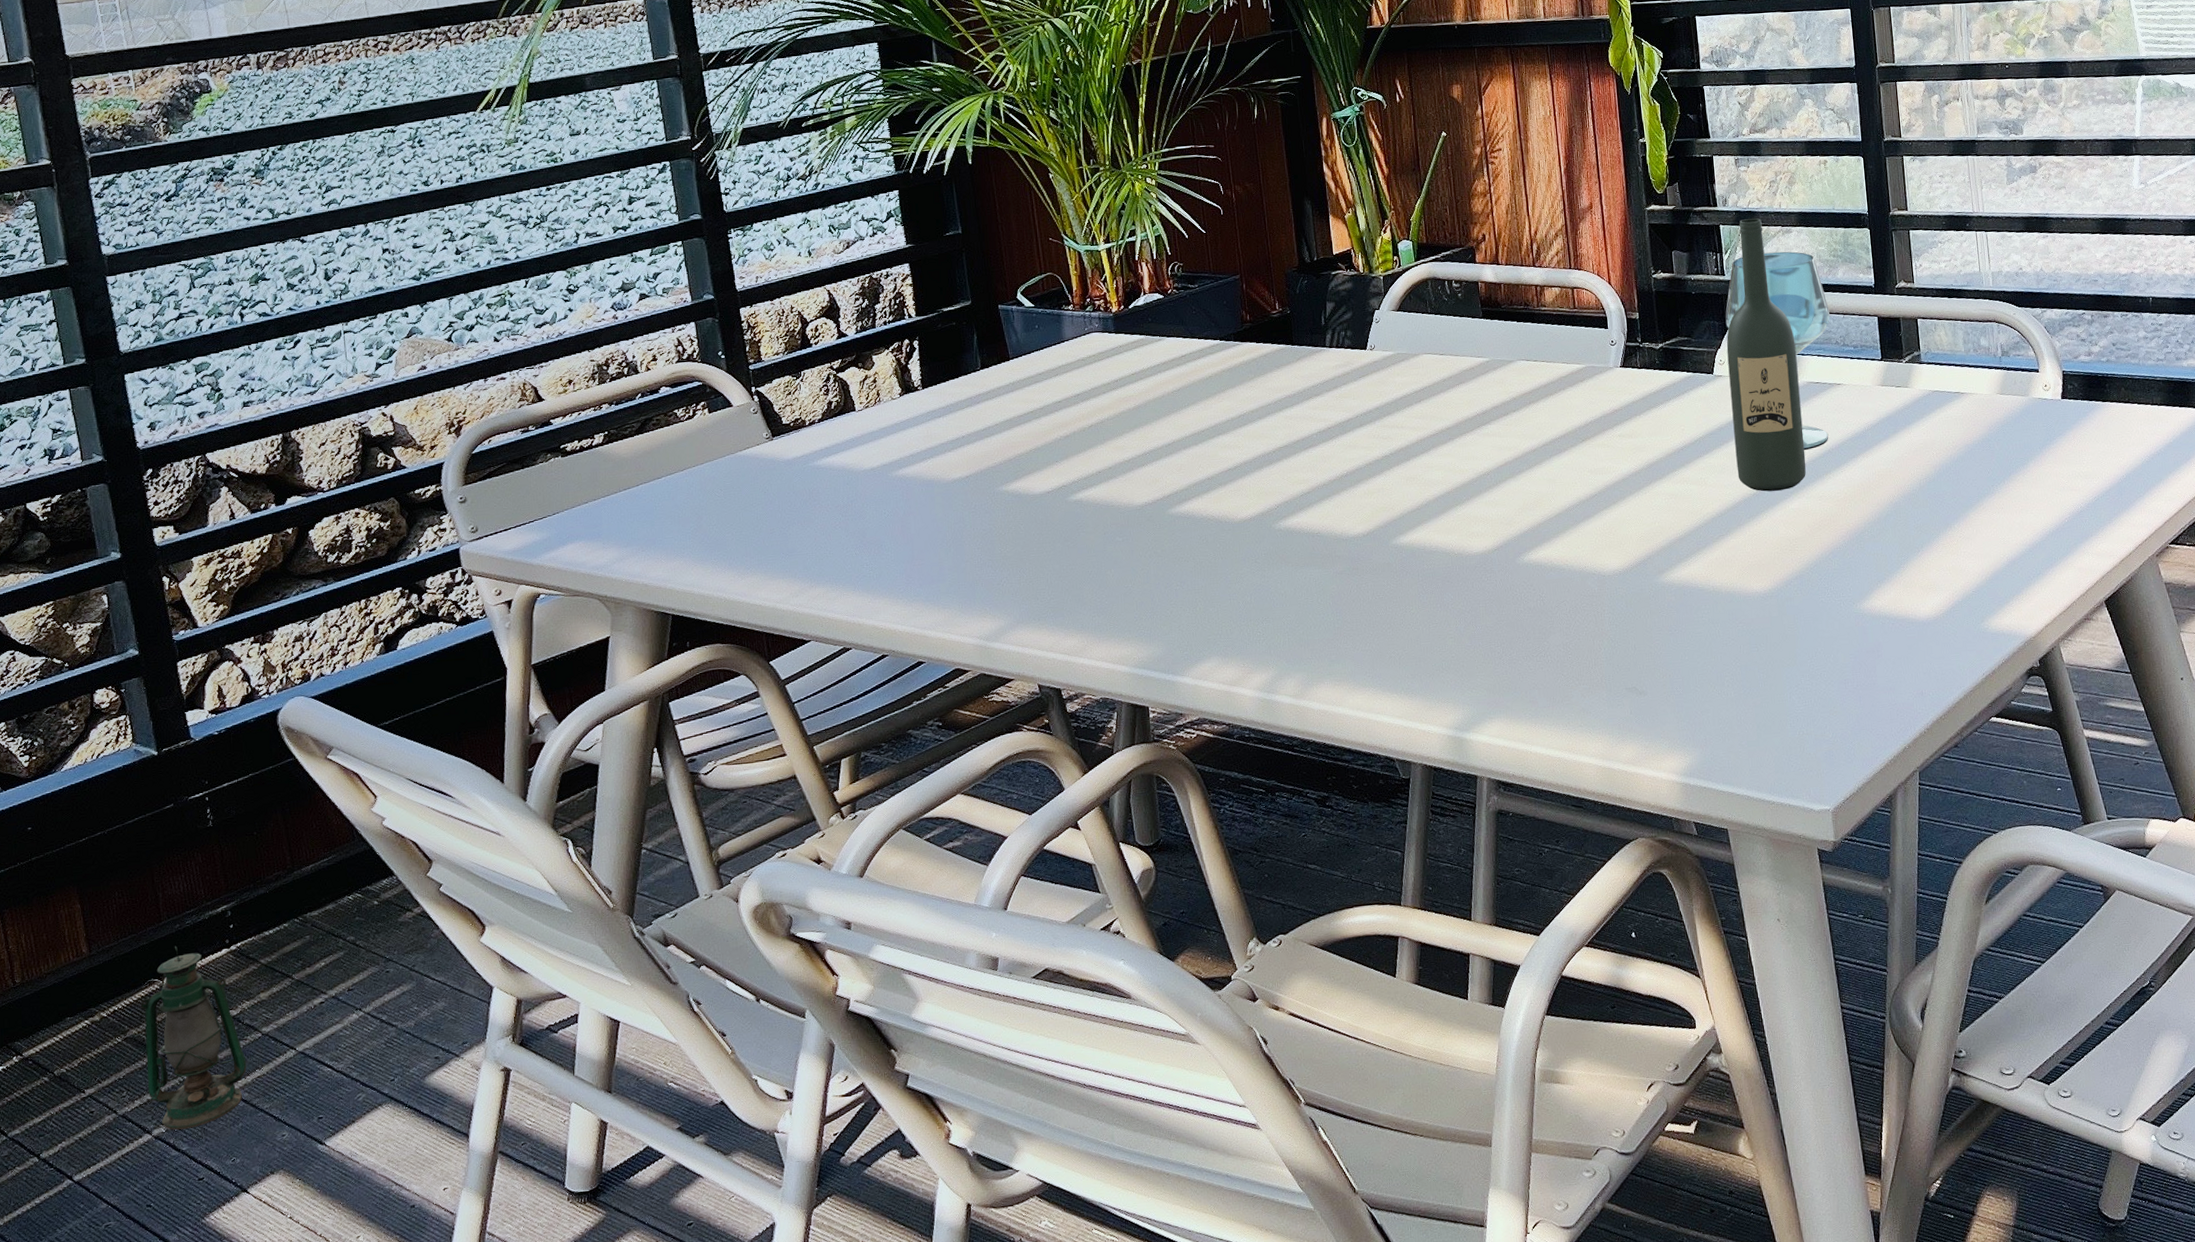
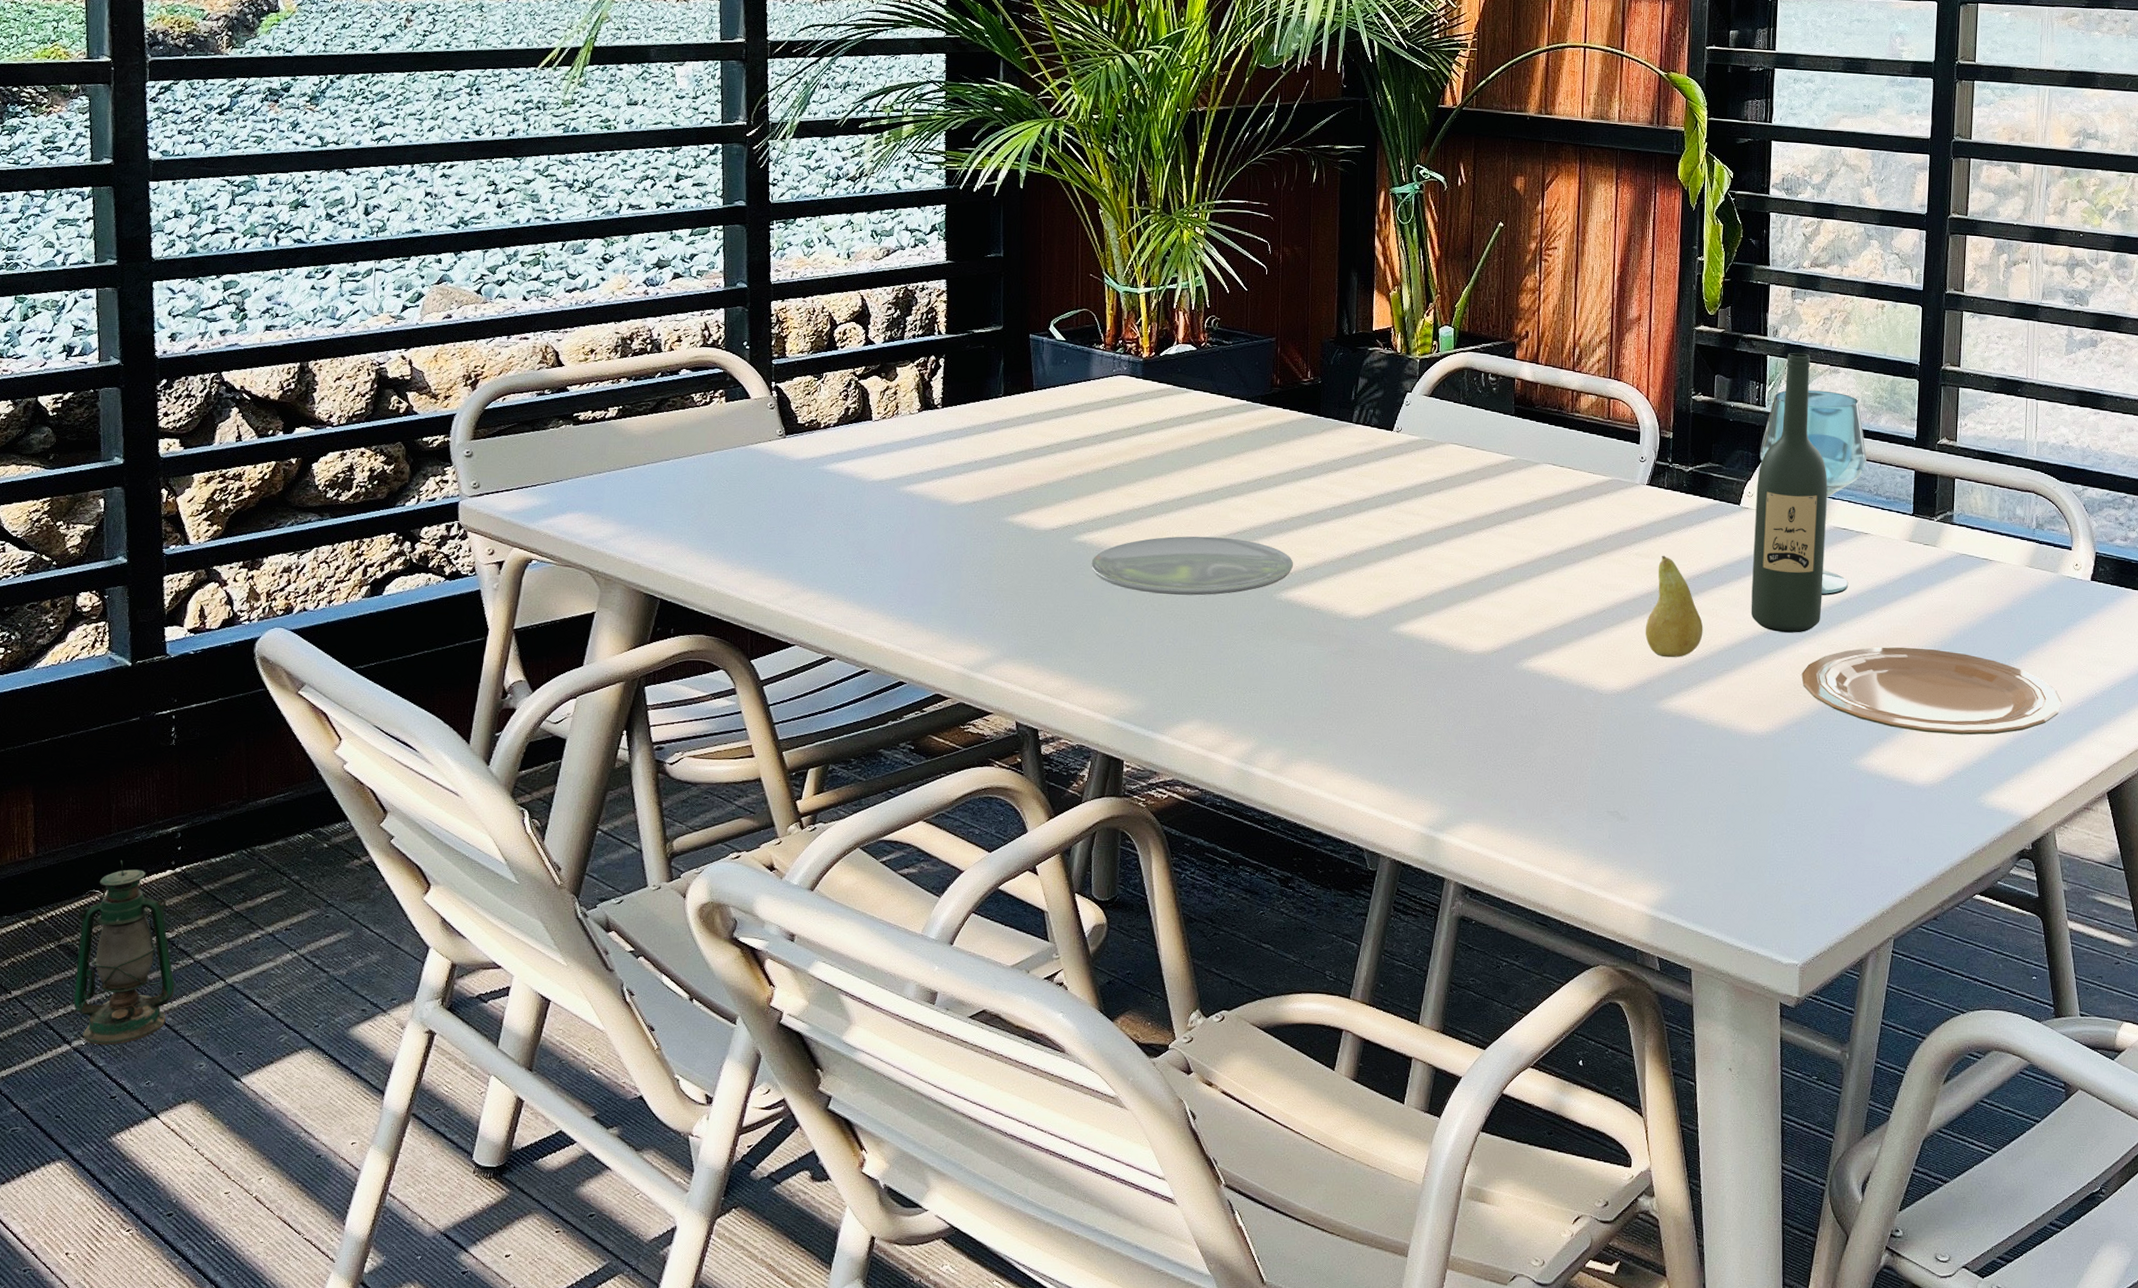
plate: none [1090,476,1288,541] -> present [1091,536,1294,596]
fruit: none [1638,433,1695,532] -> present [1645,555,1703,658]
plate: none [1795,486,2050,569] -> present [1801,647,2063,735]

